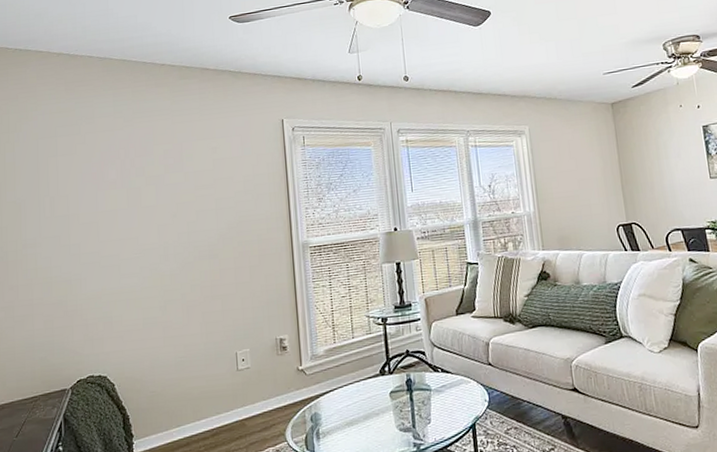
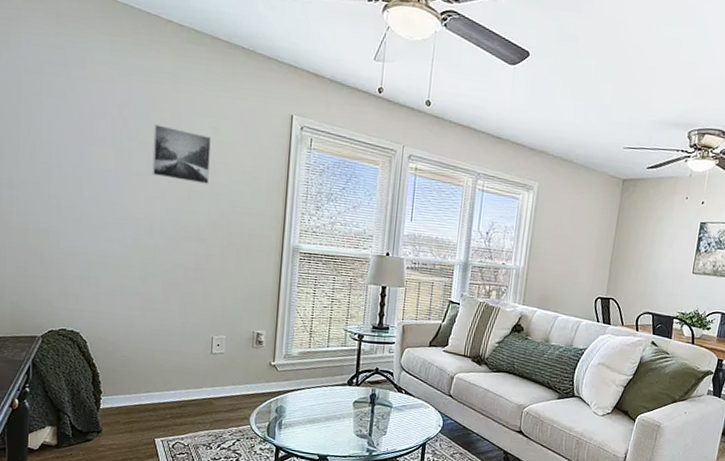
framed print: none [159,156,214,205] -> present [152,124,211,184]

